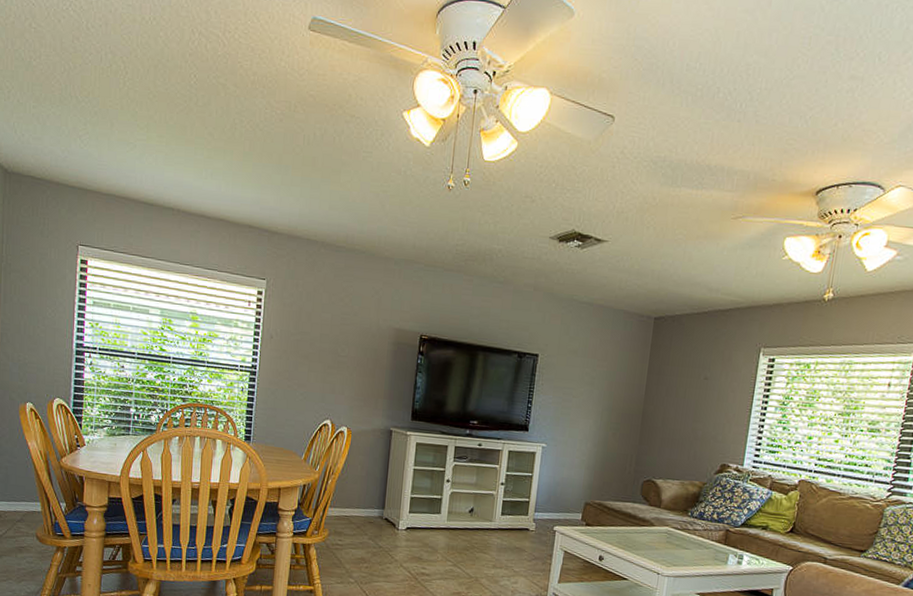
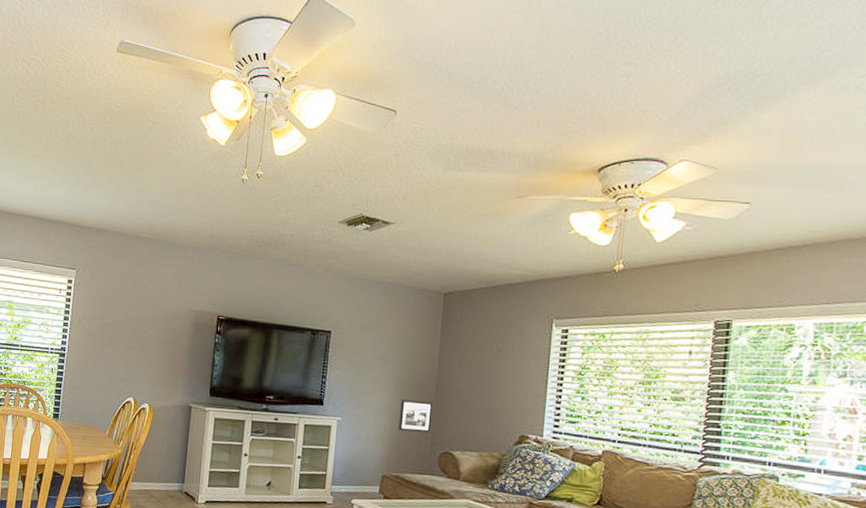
picture frame: none [602,427,639,461] -> present [398,400,433,433]

